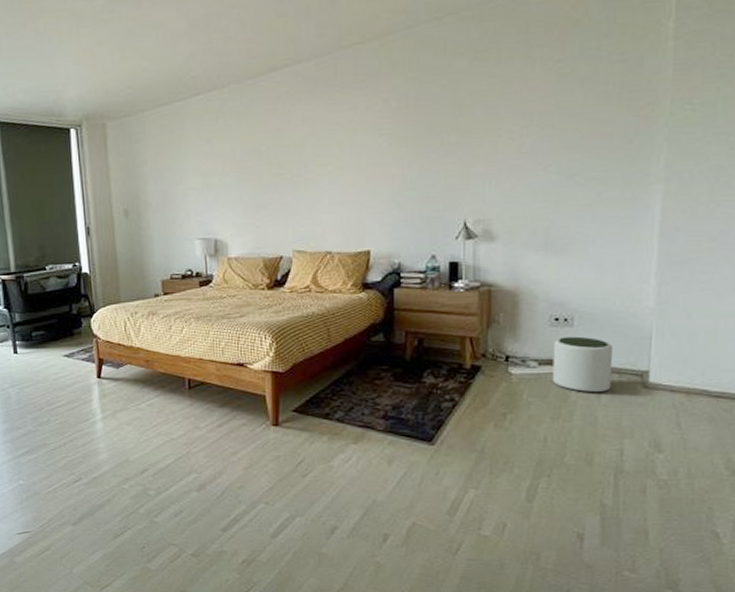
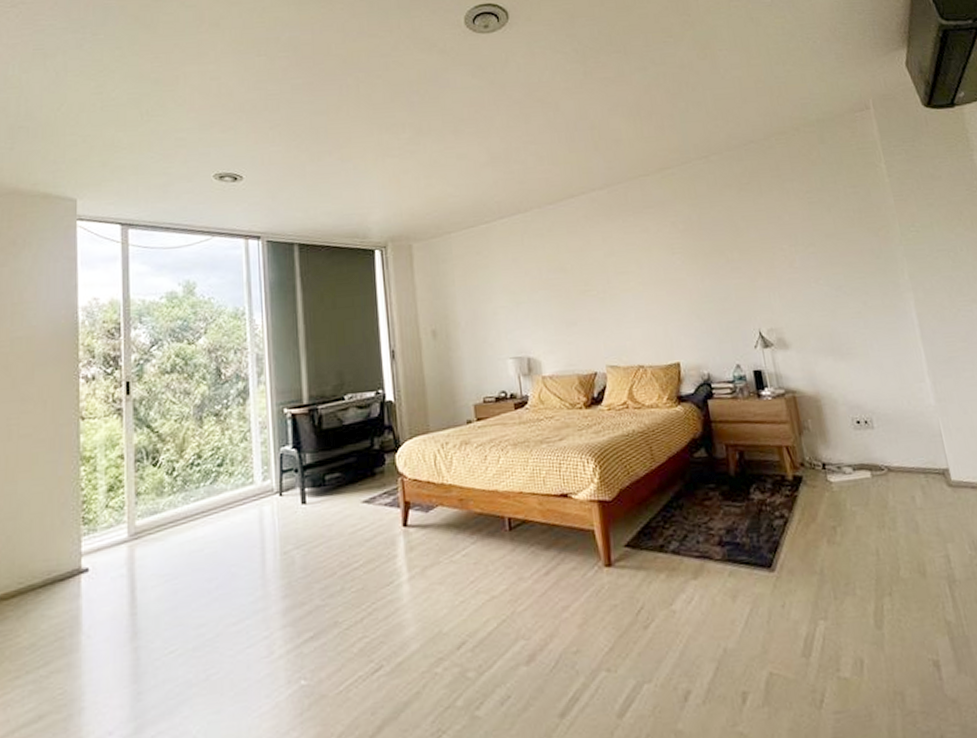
plant pot: present [552,336,614,393] -> none [861,438,922,497]

